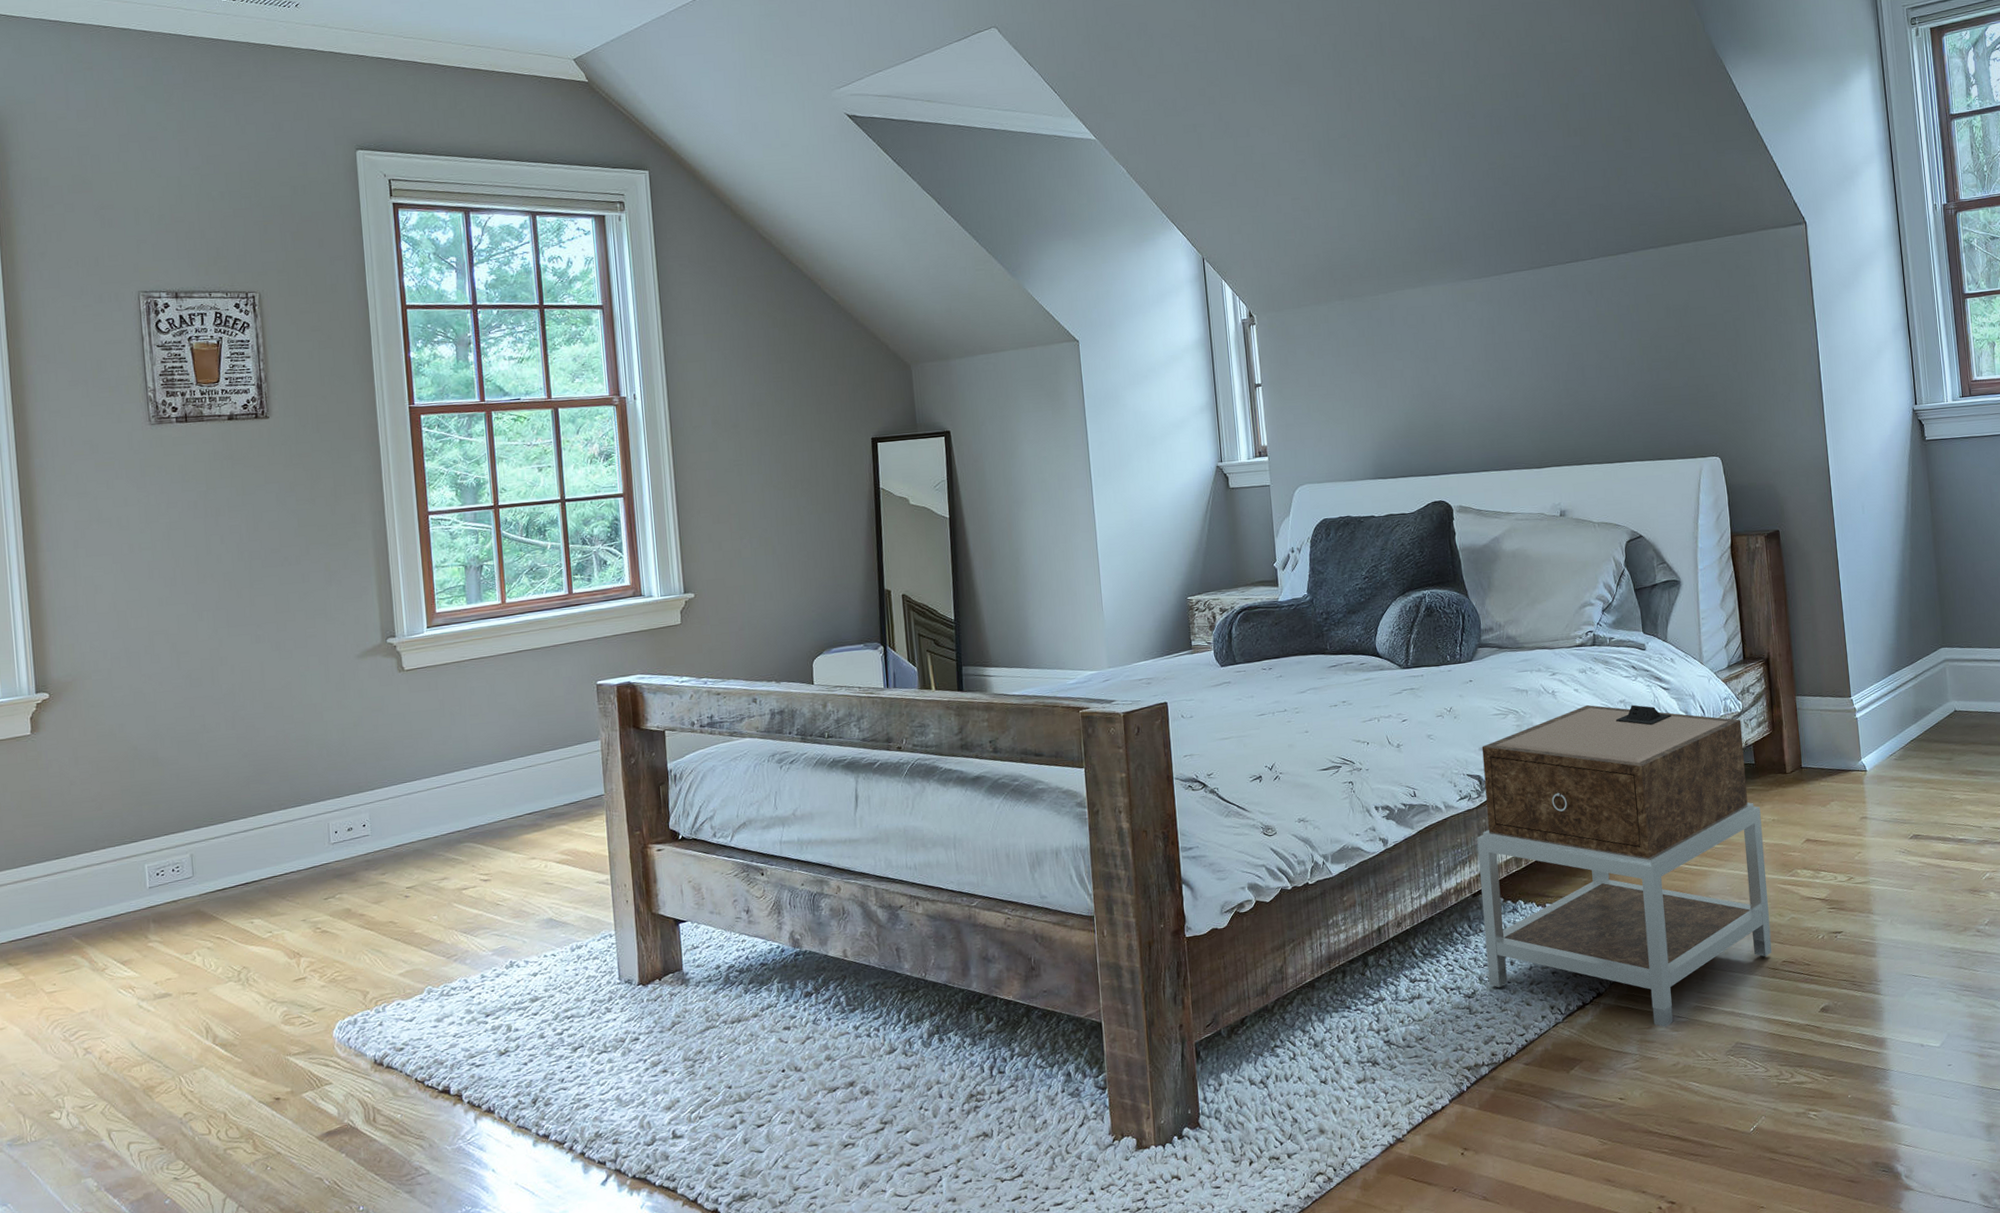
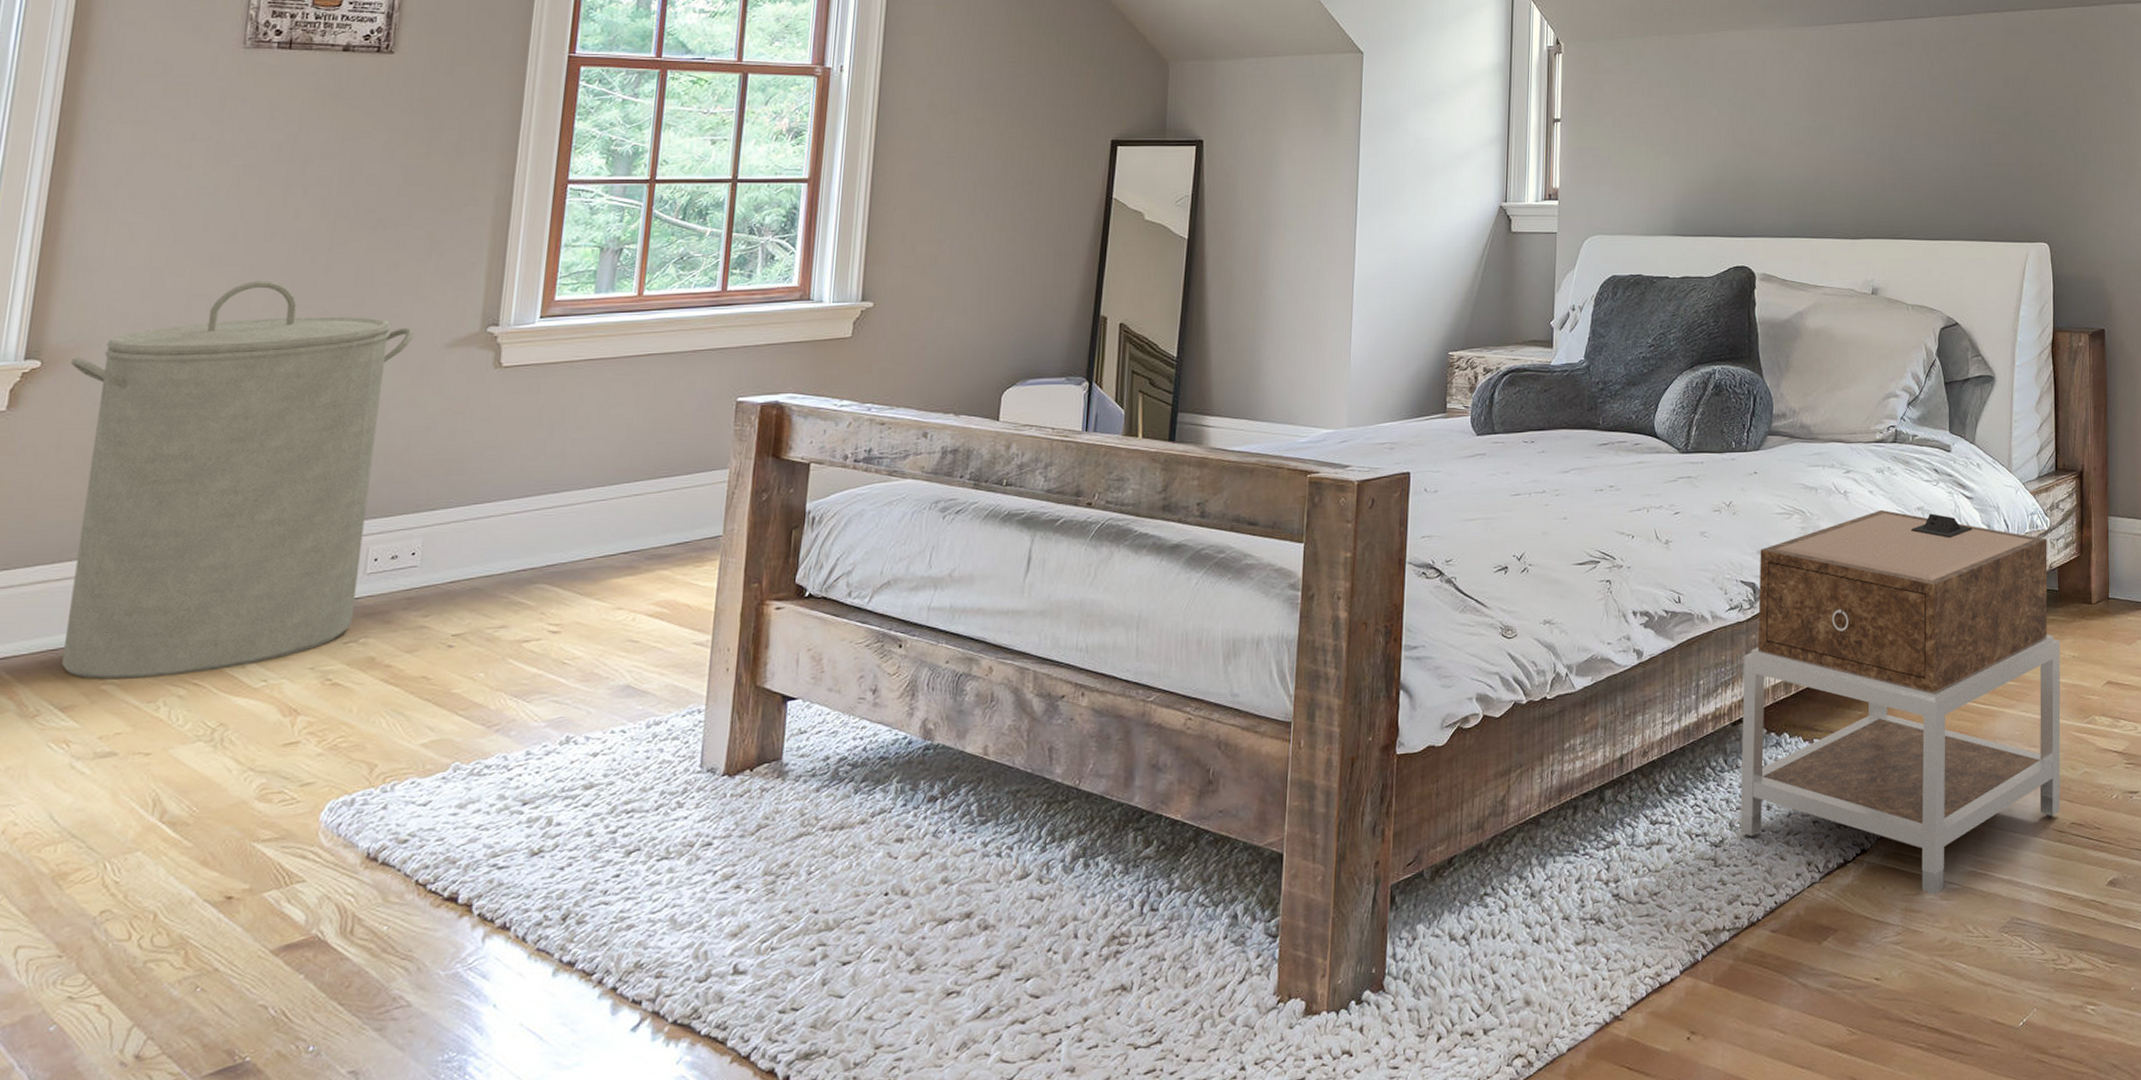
laundry hamper: none [71,615,330,939] -> present [62,280,414,680]

